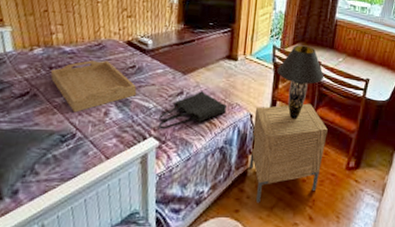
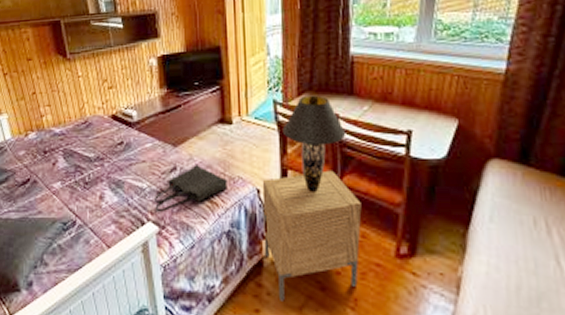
serving tray: present [50,60,137,113] -> none [45,139,129,198]

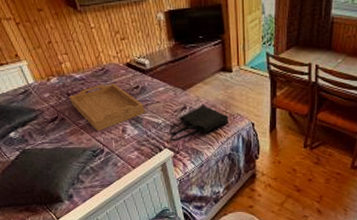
serving tray: none [45,139,129,198] -> present [69,83,146,132]
nightstand: present [262,170,362,301] -> none [256,108,330,200]
table lamp: present [282,95,347,192] -> none [273,49,323,125]

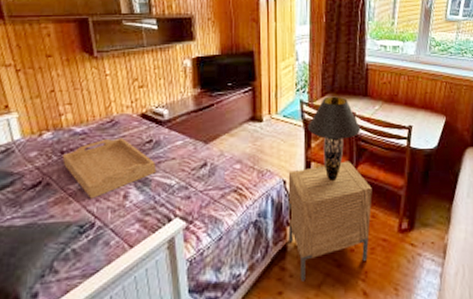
tote bag: present [168,103,228,142] -> none [182,159,256,208]
nightstand: none [256,108,330,200] -> present [288,161,372,282]
table lamp: none [273,49,323,125] -> present [307,96,361,181]

